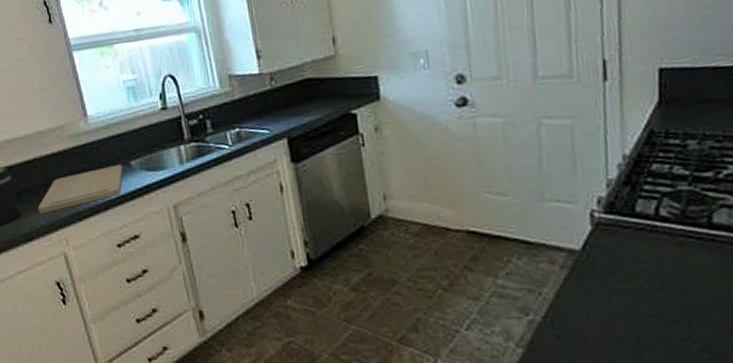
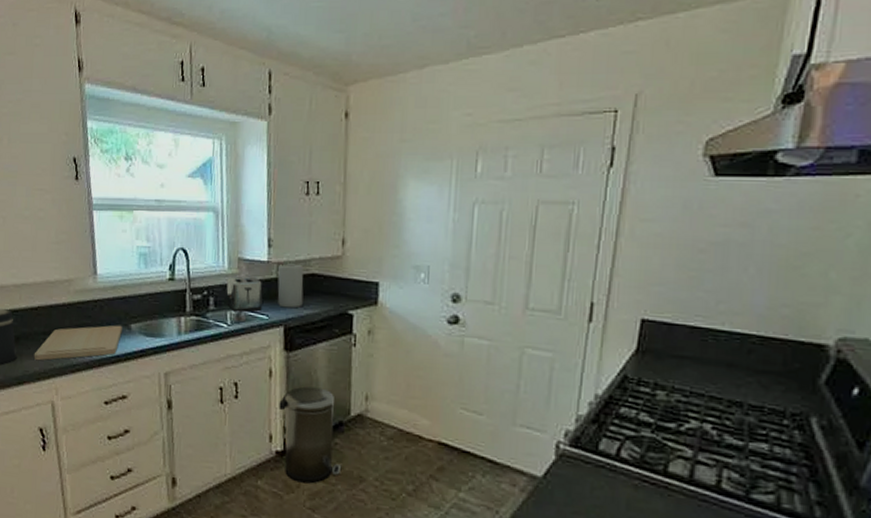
toaster: none [221,92,261,131] -> present [226,277,263,312]
paper towel holder: none [271,71,303,119] -> present [277,263,304,308]
pedal bin: none [295,194,371,295] -> present [279,386,342,484]

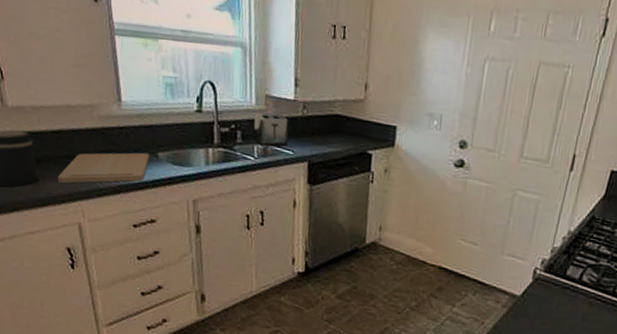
paper towel holder: present [277,263,304,308] -> none [303,103,328,146]
pedal bin: present [279,386,342,484] -> none [301,217,356,300]

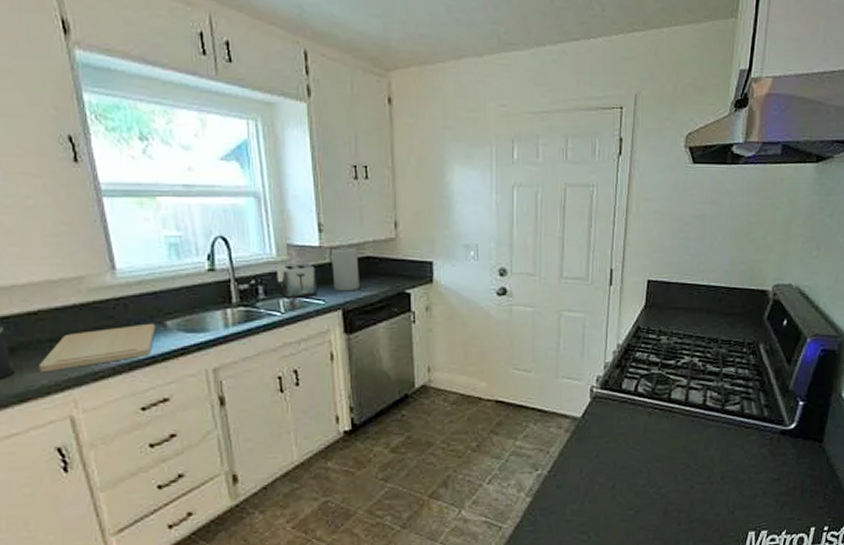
paper towel holder: none [303,103,328,146] -> present [332,247,360,292]

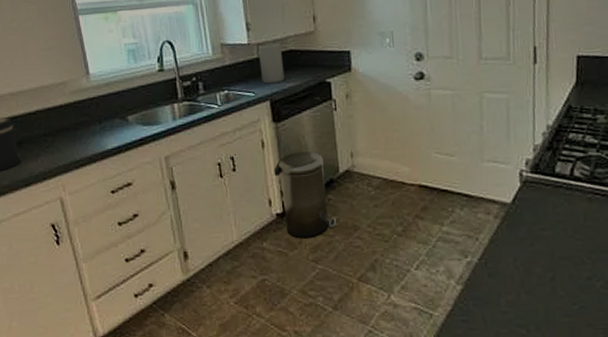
cutting board: present [38,323,156,373] -> none [37,118,120,162]
toaster: present [276,263,317,299] -> none [213,60,248,93]
pedal bin: none [343,365,410,457] -> present [274,151,337,239]

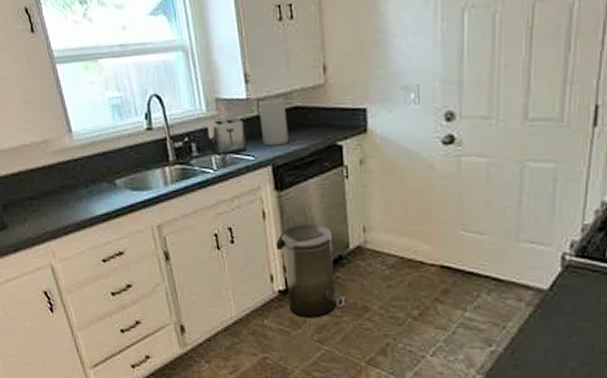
toaster: none [213,60,248,93] -> present [207,118,247,156]

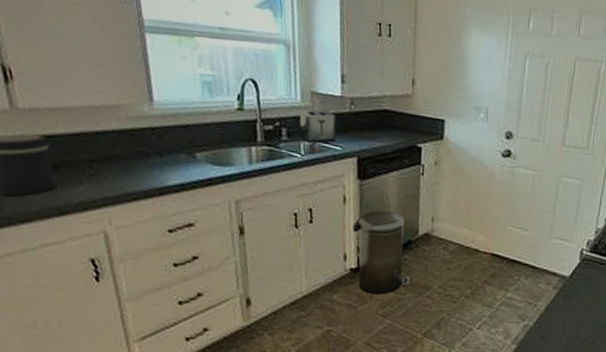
paper towel holder: present [259,98,289,146] -> none [351,99,376,141]

